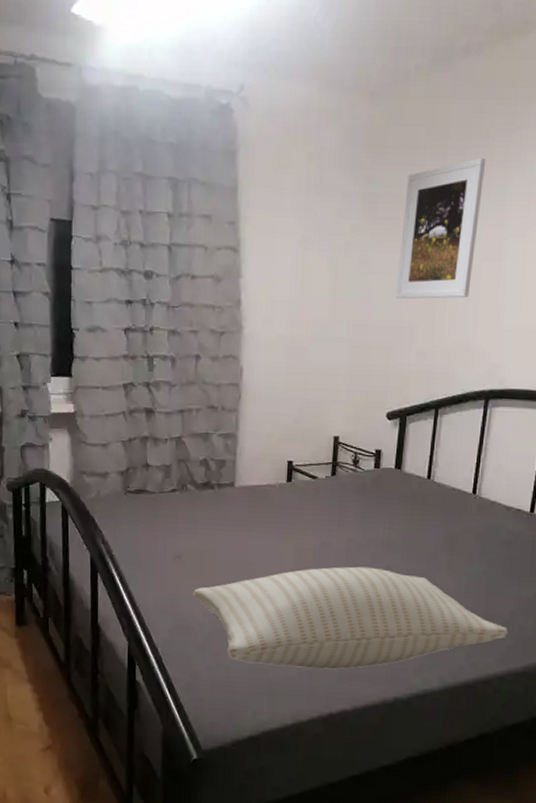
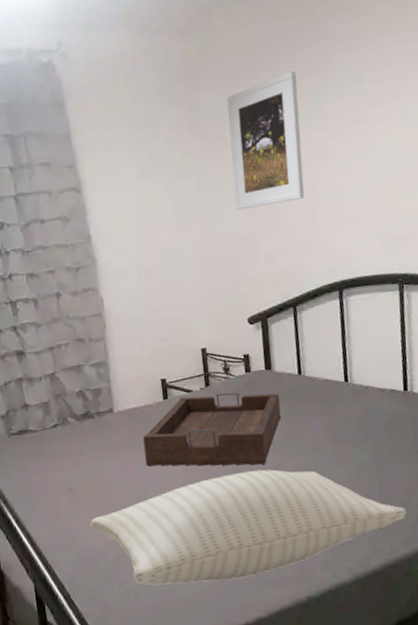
tray: none [258,483,405,563] -> present [143,392,281,466]

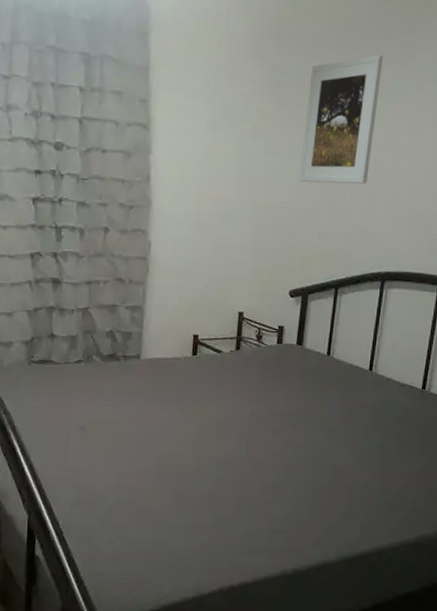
pillow: present [90,469,407,586] -> none [96,439,402,542]
tray: present [143,392,281,466] -> none [163,356,306,436]

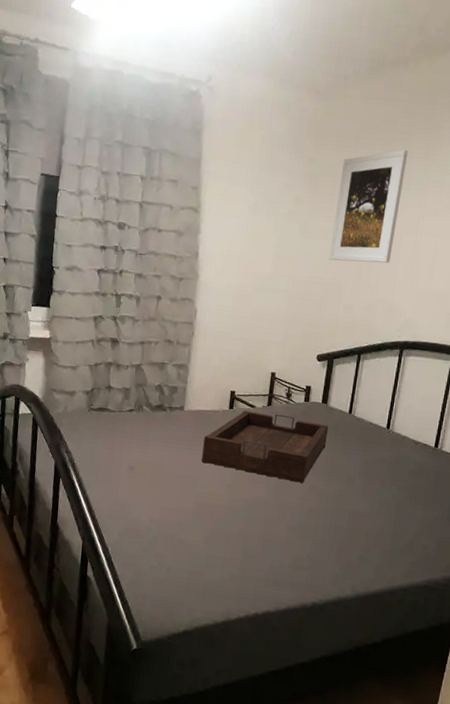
tray: none [163,356,306,436] -> present [202,410,329,483]

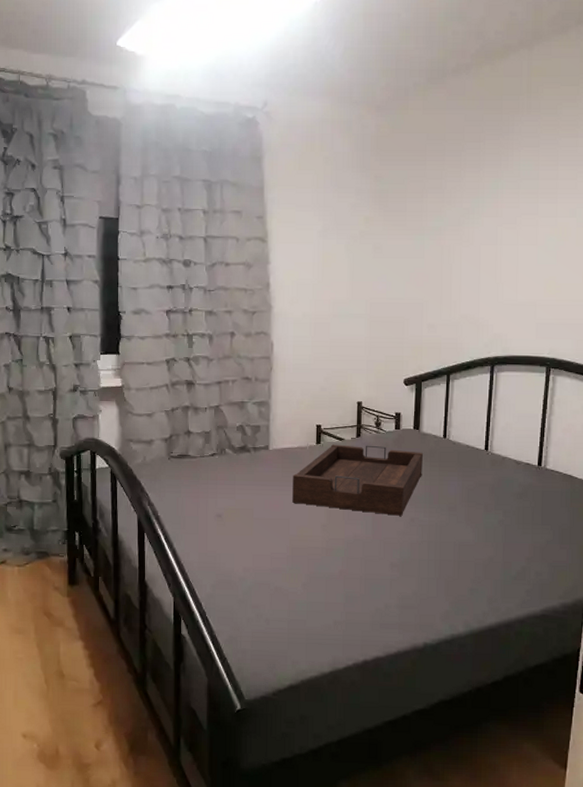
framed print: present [329,149,409,263] -> none [406,158,479,279]

